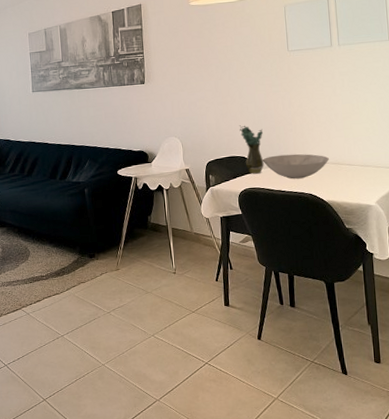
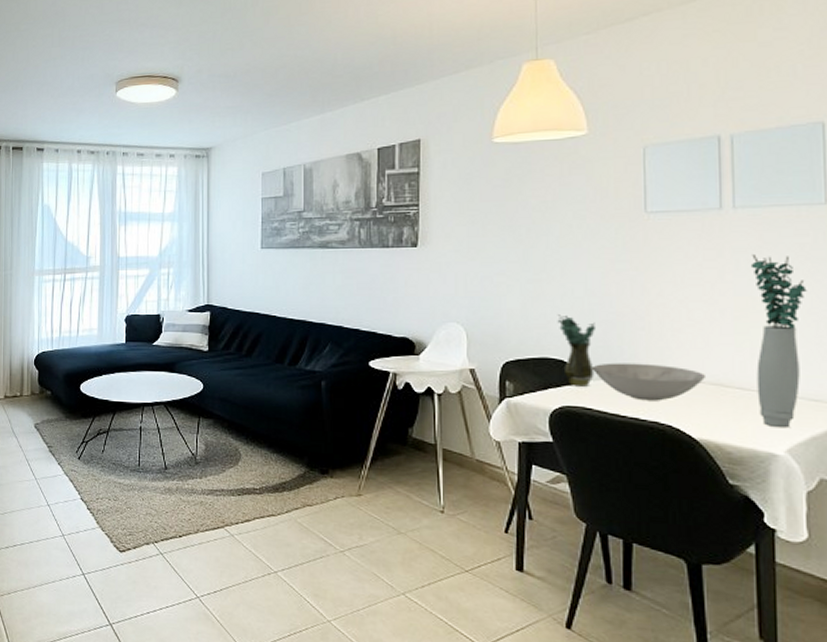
vase: none [350,75,382,188] -> present [750,255,807,429]

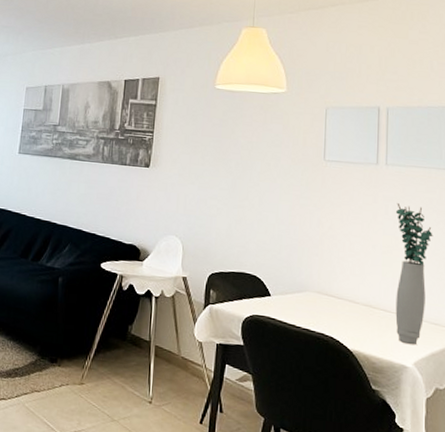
vase: present [557,314,595,387] -> none [254,237,282,300]
decorative bowl: present [592,362,705,401] -> none [278,281,360,316]

